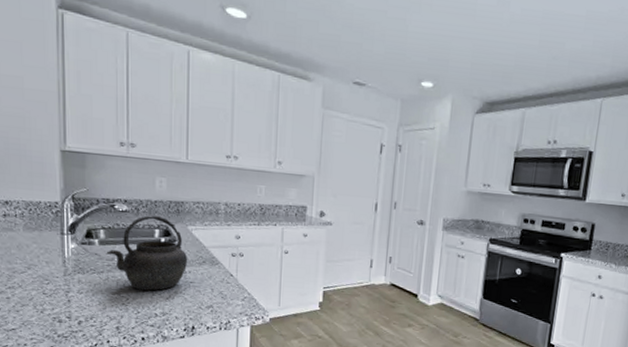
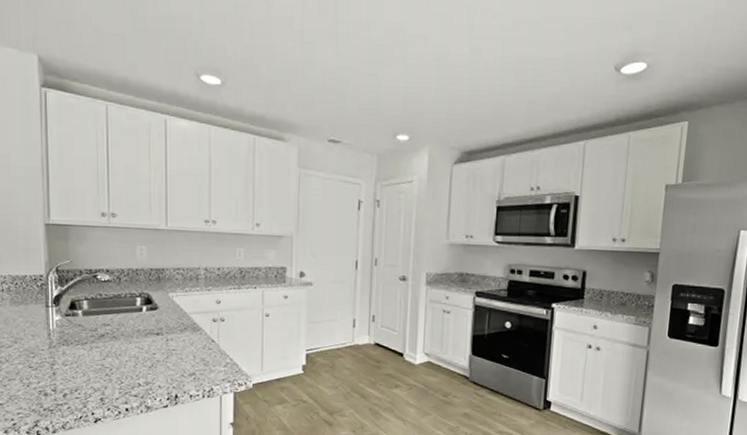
kettle: present [106,215,188,291] -> none [89,284,170,360]

